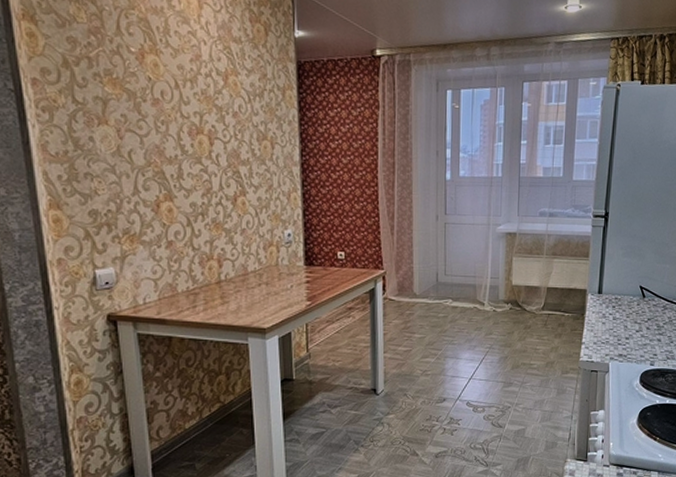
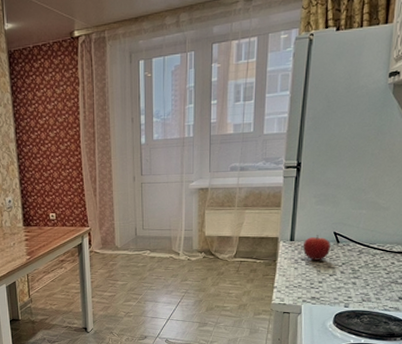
fruit: none [611,288,638,315] -> present [303,235,331,261]

